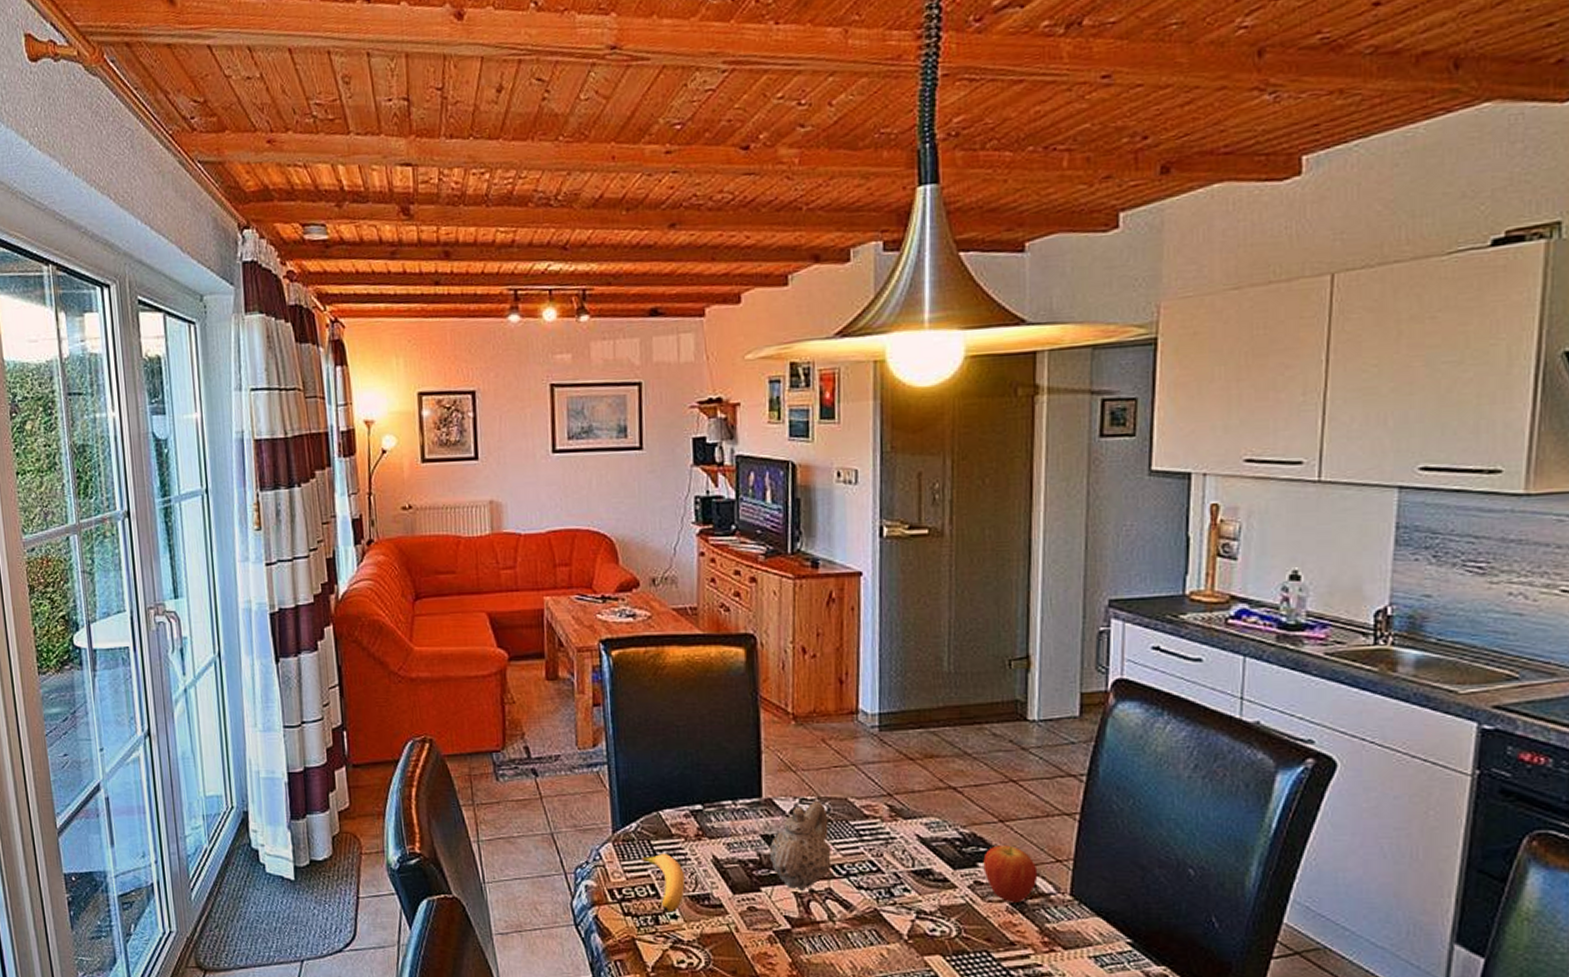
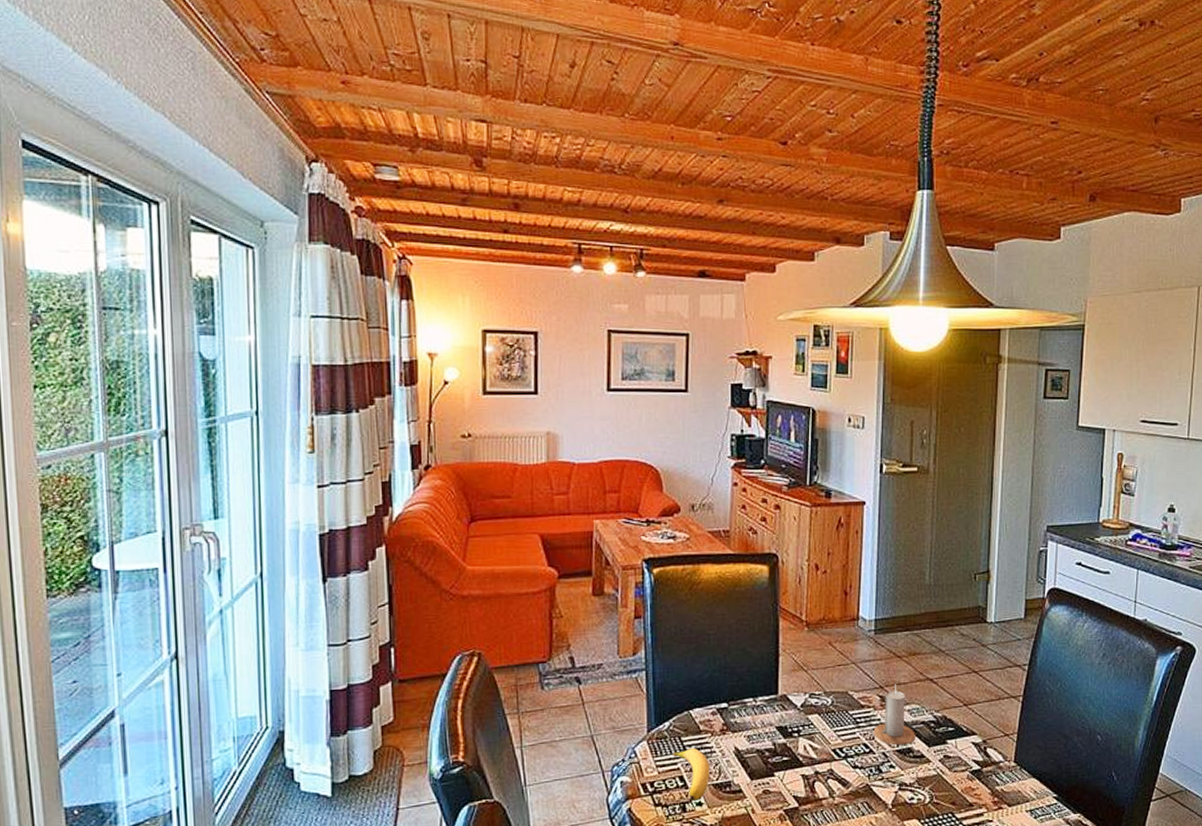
teapot: present [769,801,832,892] -> none [782,695,833,774]
candle: none [881,792,936,865] -> present [873,684,916,746]
fruit: present [983,845,1038,903] -> none [951,724,991,771]

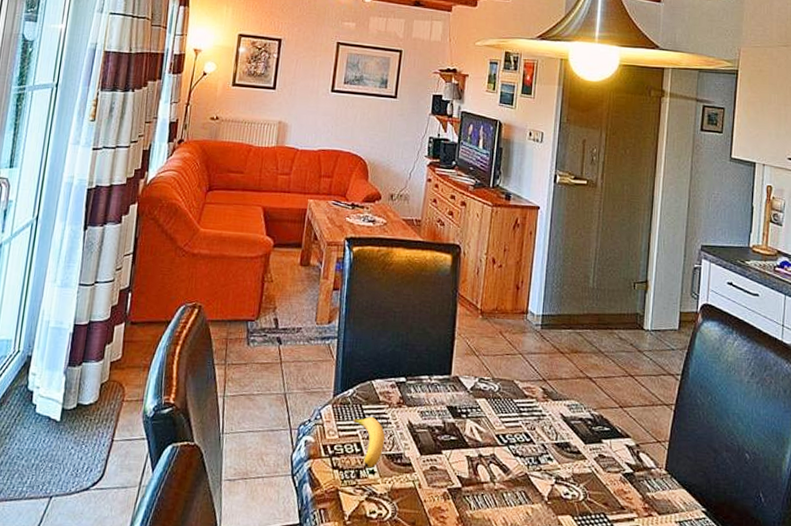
candle: present [873,684,916,746] -> none [535,378,574,439]

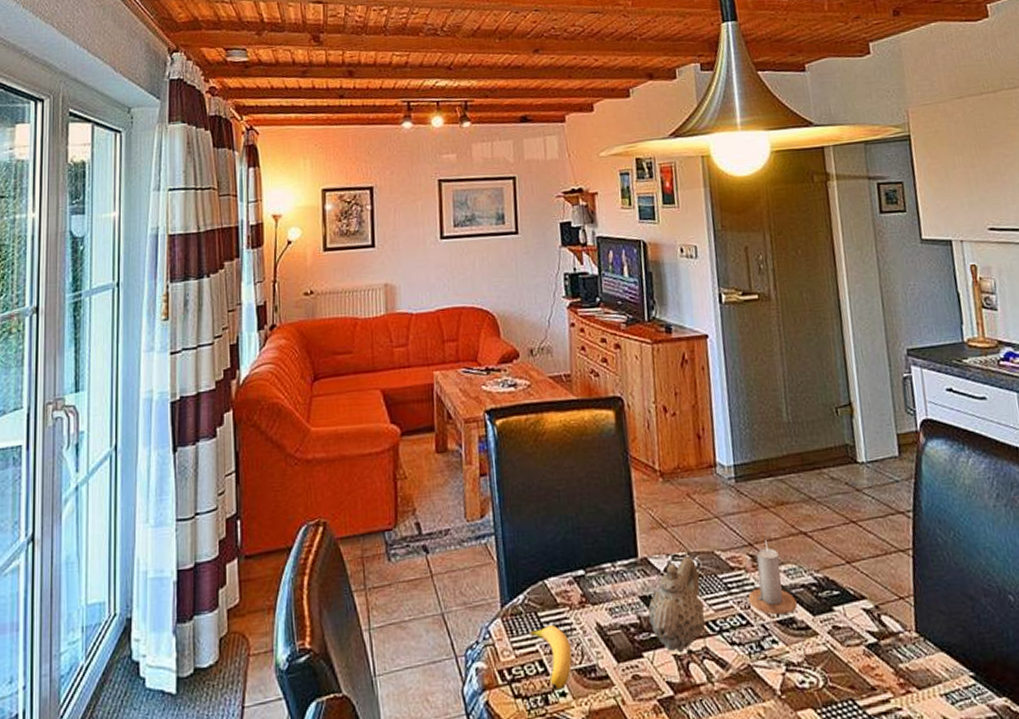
teapot: none [451,381,498,456] -> present [648,557,706,654]
candle: none [535,378,574,439] -> present [748,540,797,615]

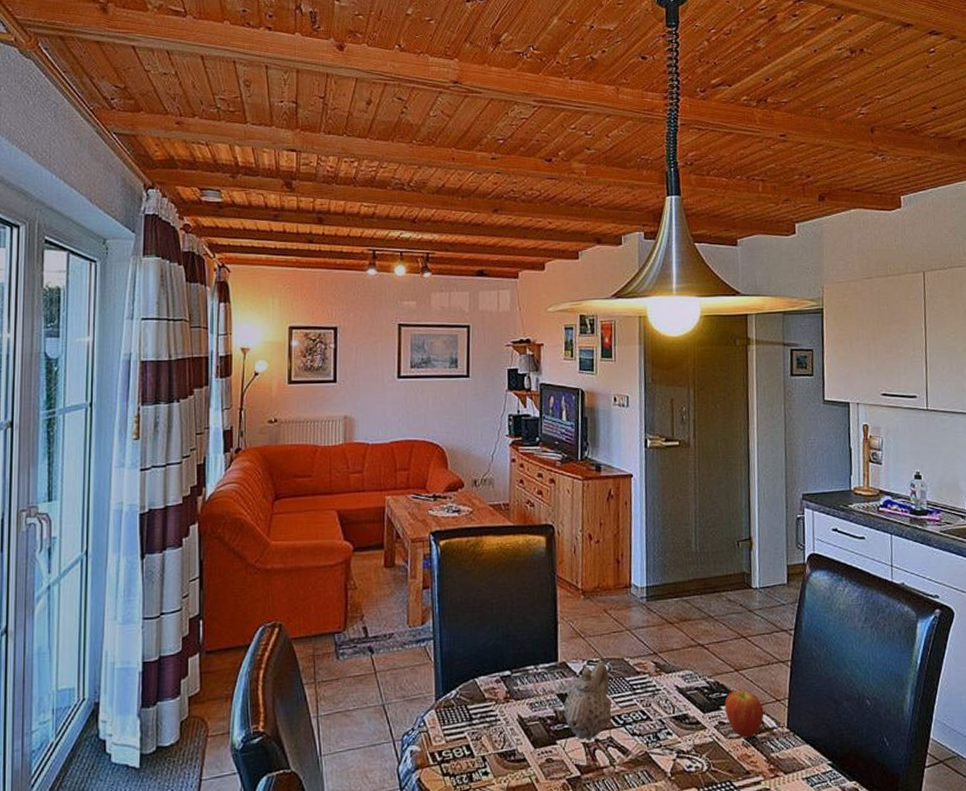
banana: present [530,624,572,690] -> none [460,715,495,770]
candle: present [748,540,797,615] -> none [650,650,691,712]
fruit: none [837,586,887,645] -> present [724,690,764,738]

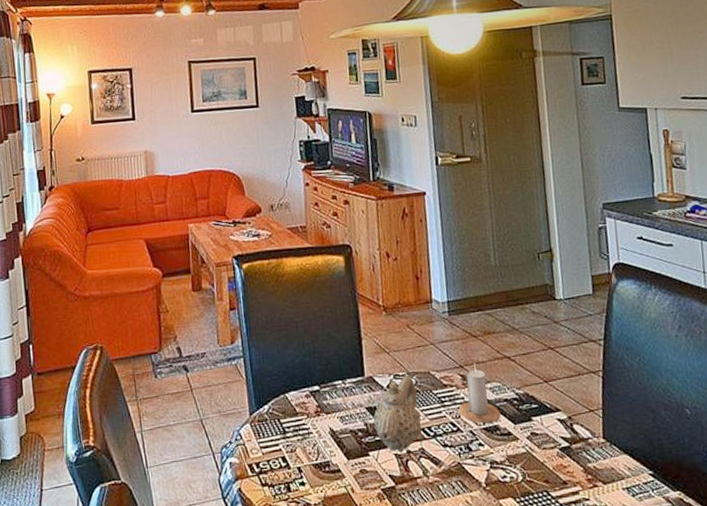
candle: none [650,650,691,712] -> present [458,363,501,424]
fruit: present [724,690,764,738] -> none [535,401,578,449]

